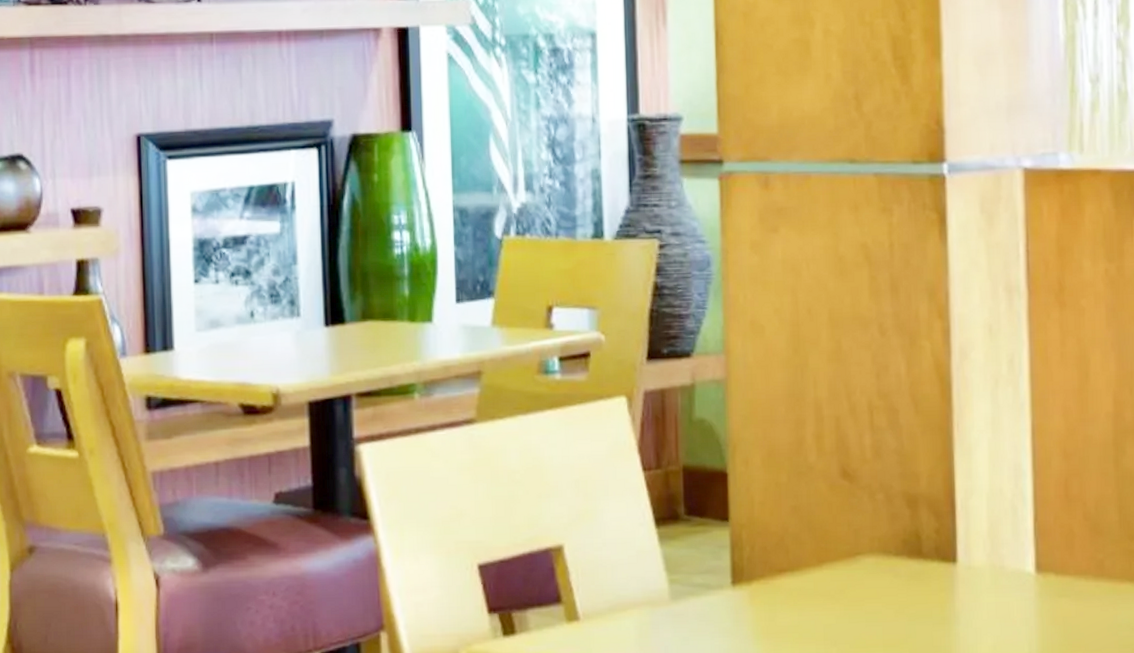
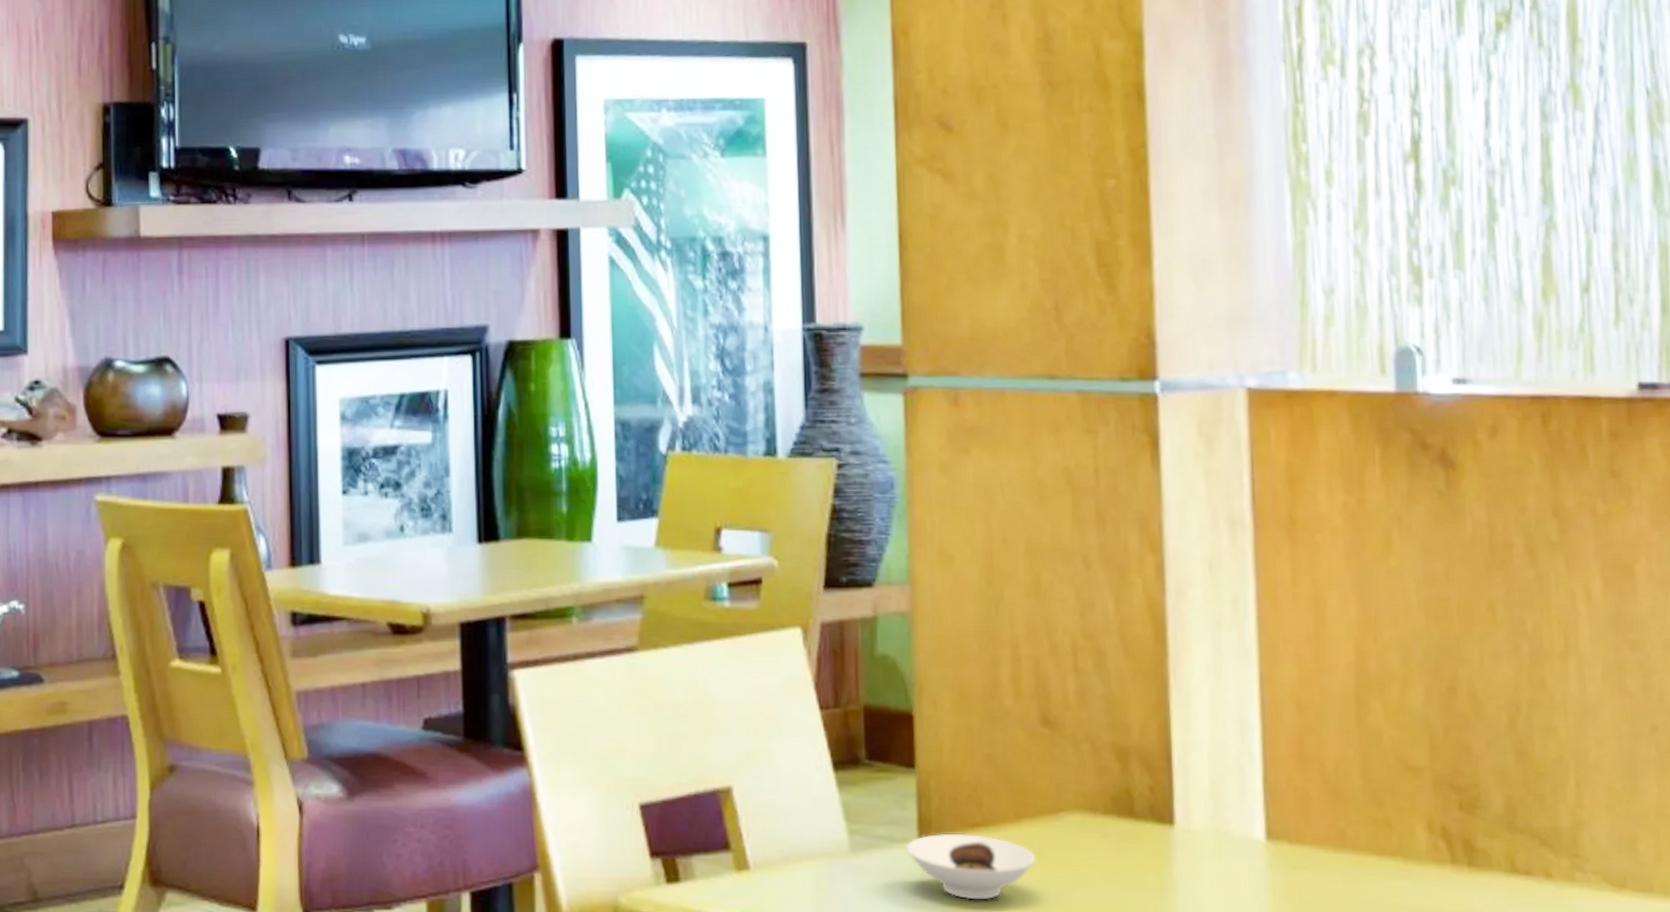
saucer: none [720,578,836,638] -> present [905,833,1036,900]

